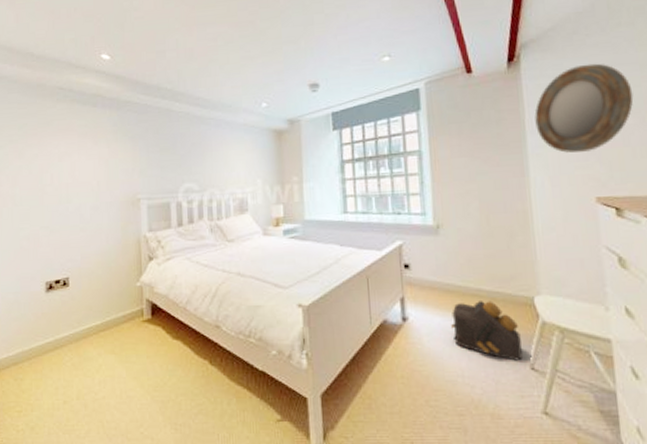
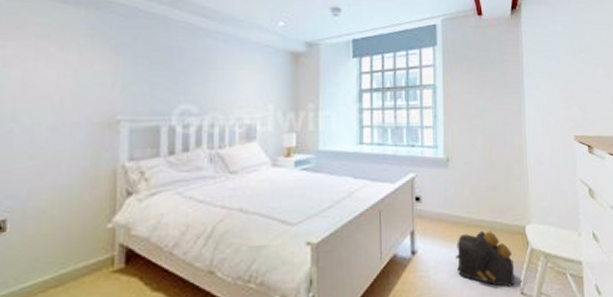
home mirror: present [534,63,634,153] -> none [531,19,603,95]

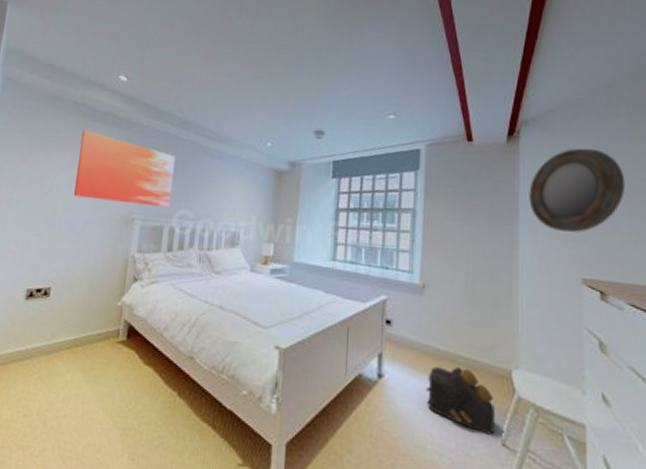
wall art: none [27,11,168,103] -> present [74,130,176,208]
home mirror: none [531,19,603,95] -> present [529,148,626,233]

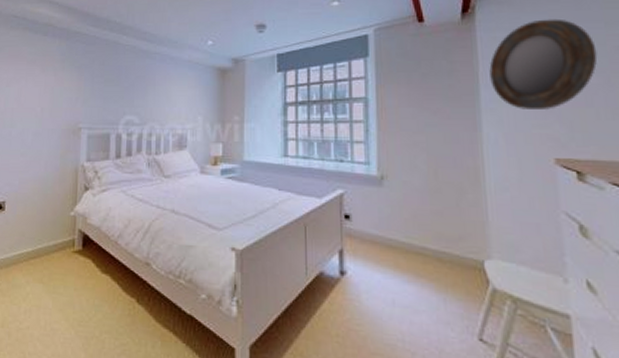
wall art: present [74,130,176,208] -> none [20,43,117,114]
backpack: present [426,366,495,435] -> none [392,260,470,330]

